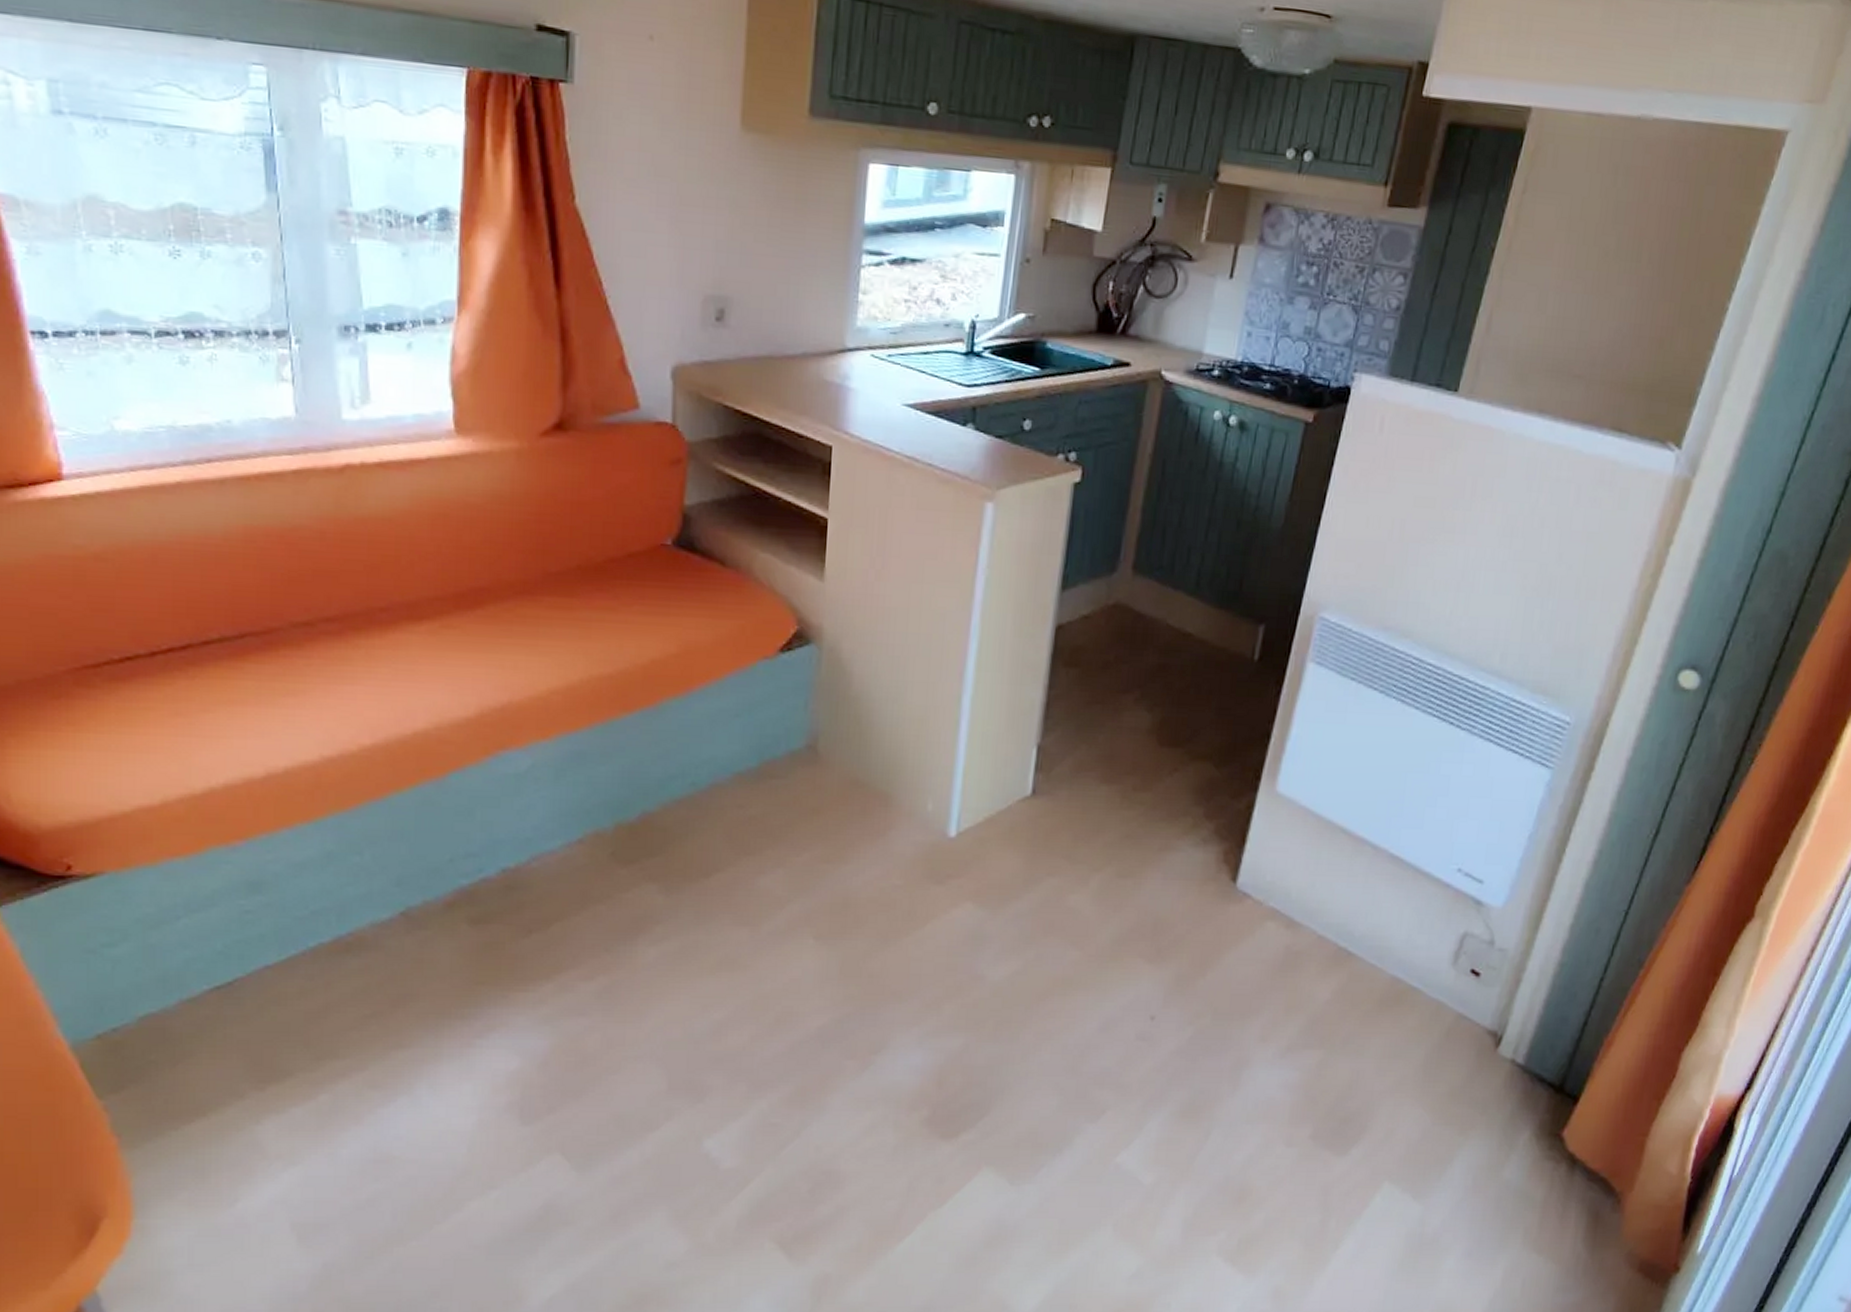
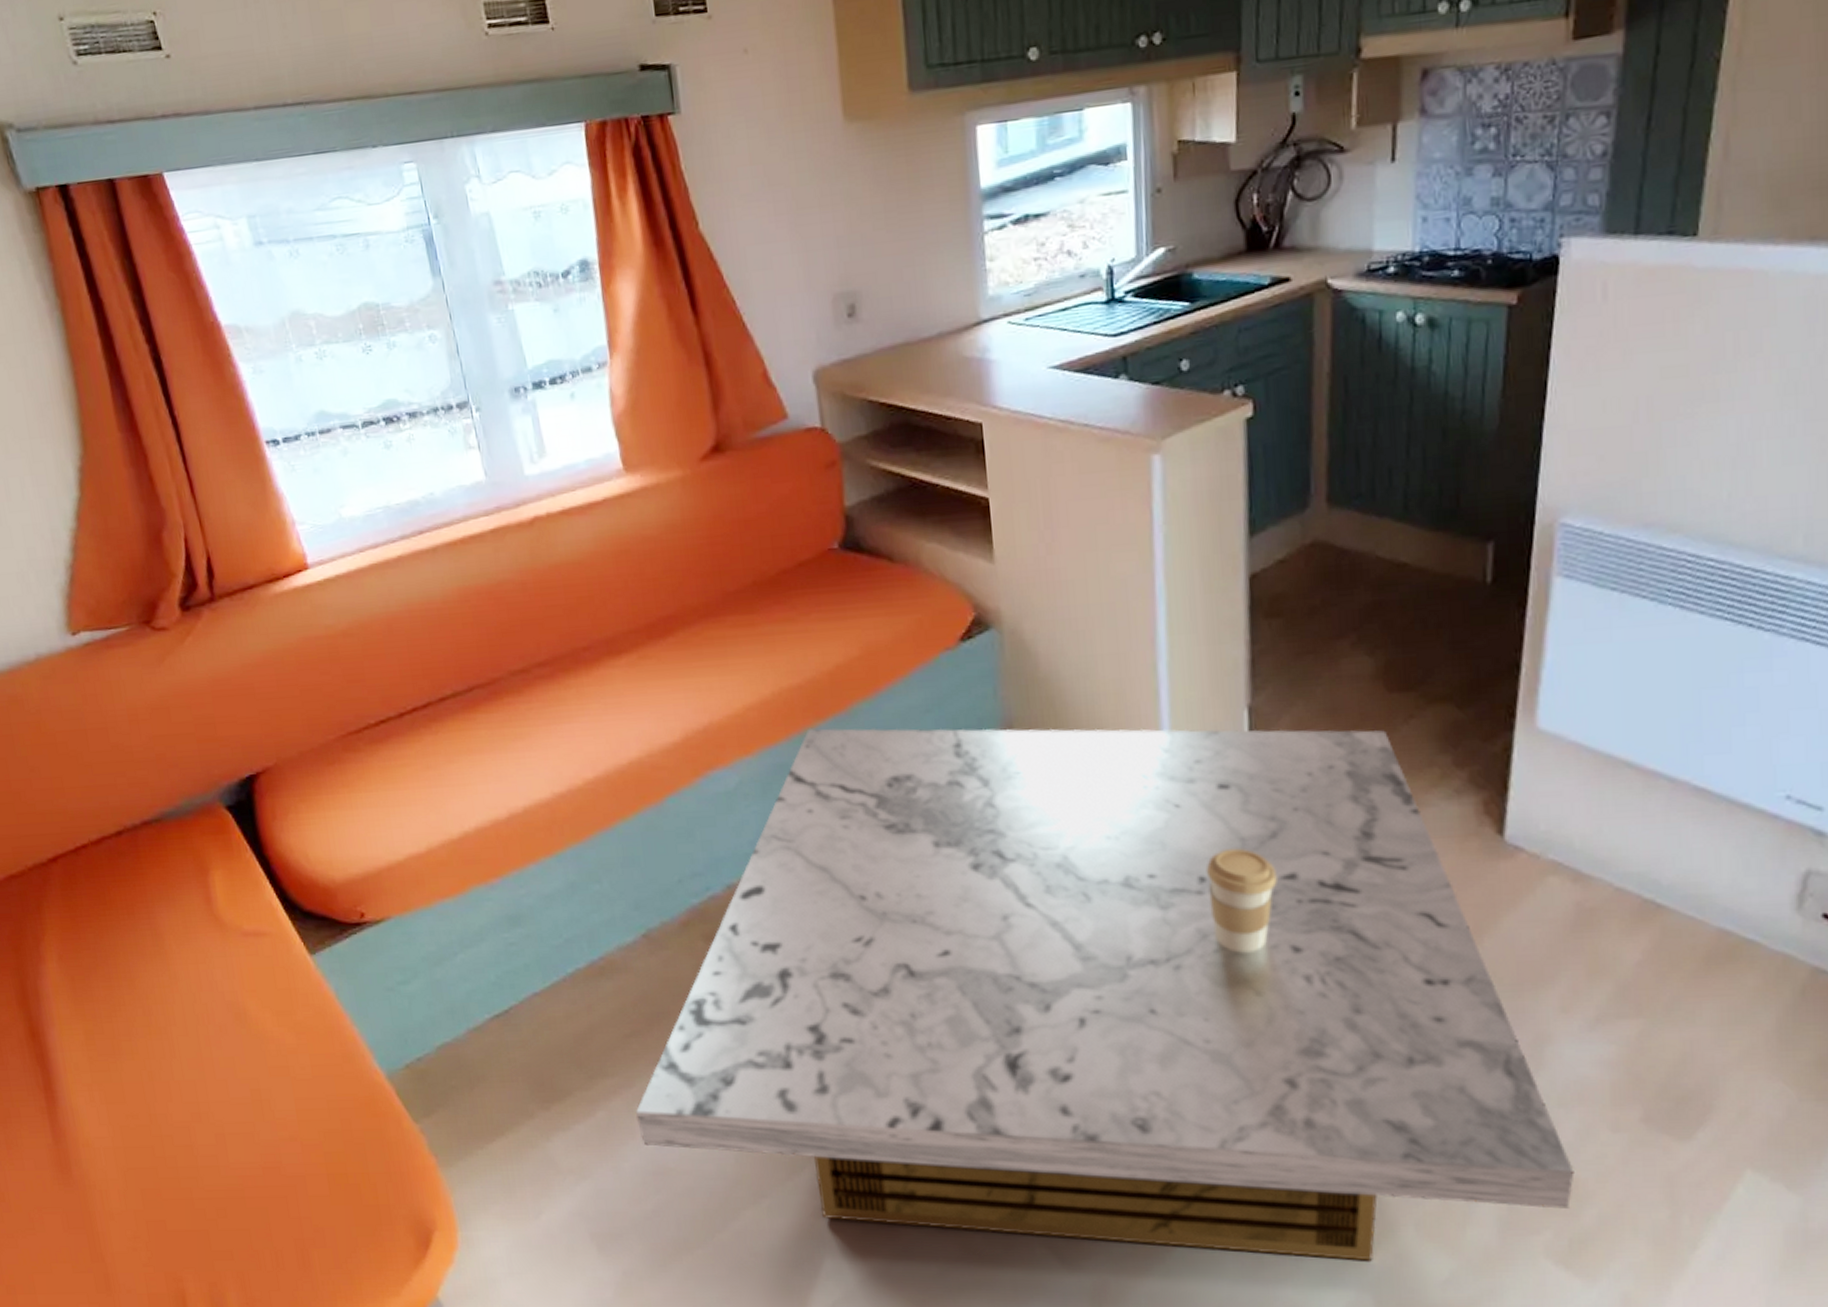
coffee table: none [365,720,1251,1257] -> present [636,728,1575,1261]
coffee cup: none [977,874,1040,971] -> present [1206,848,1277,953]

